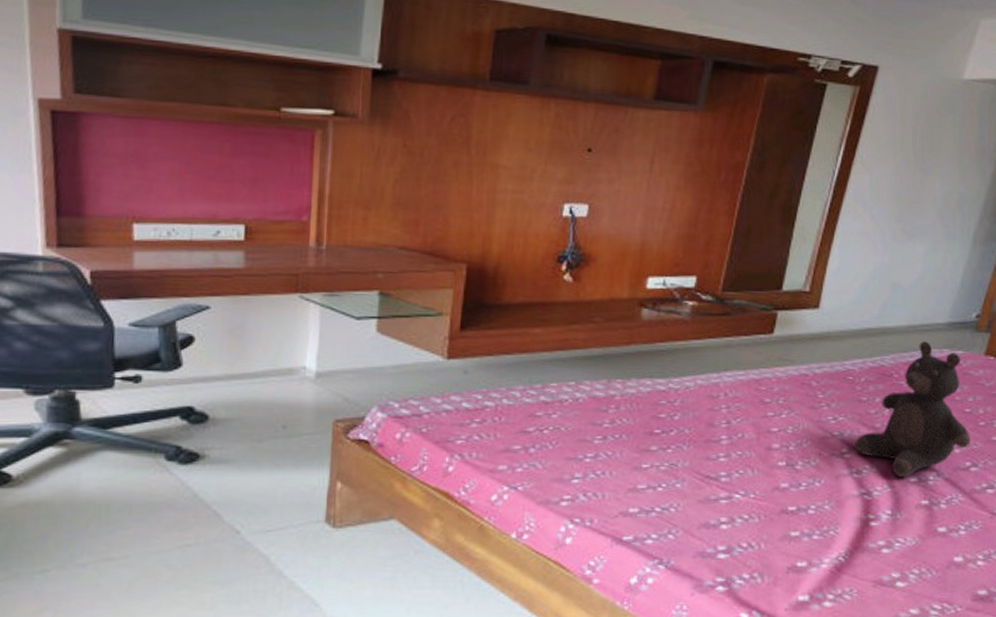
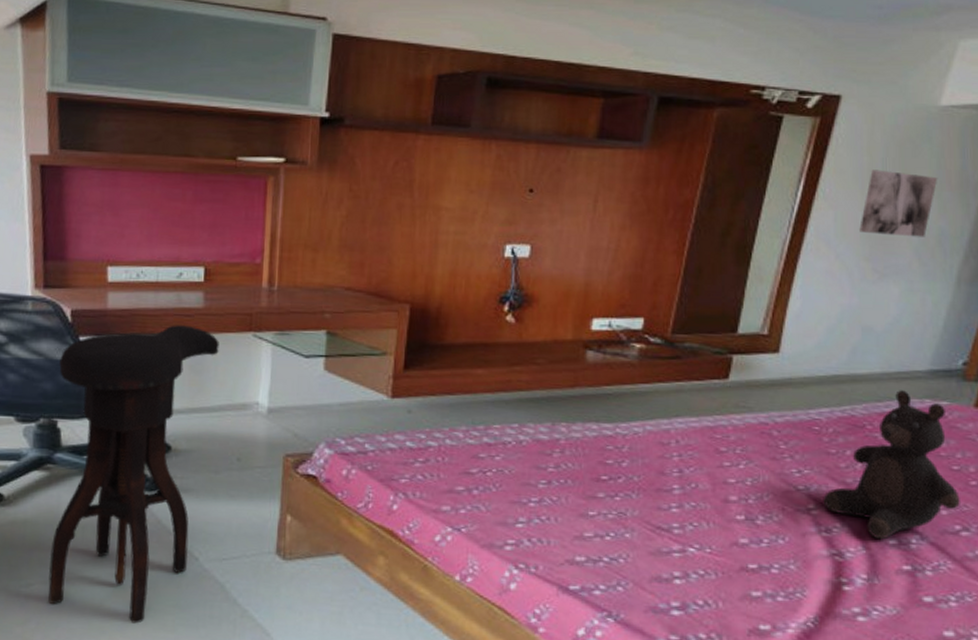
stool: none [67,286,262,604] -> present [48,325,219,624]
wall art: none [892,137,960,201] -> present [859,169,938,237]

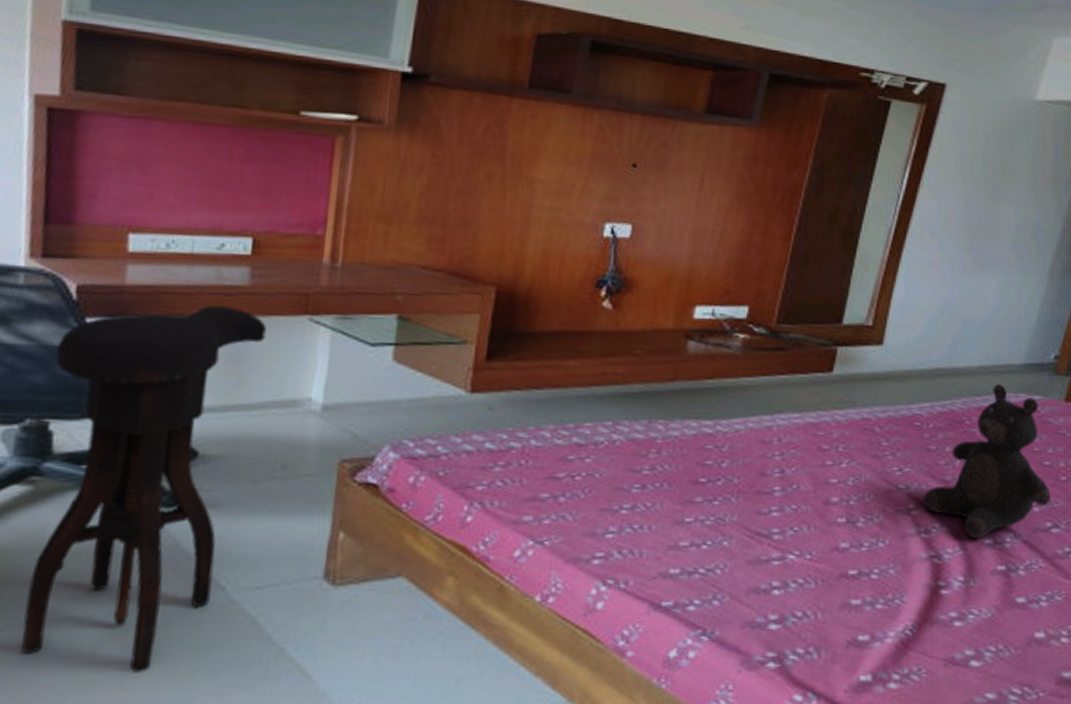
wall art: present [859,169,938,237] -> none [961,160,1034,230]

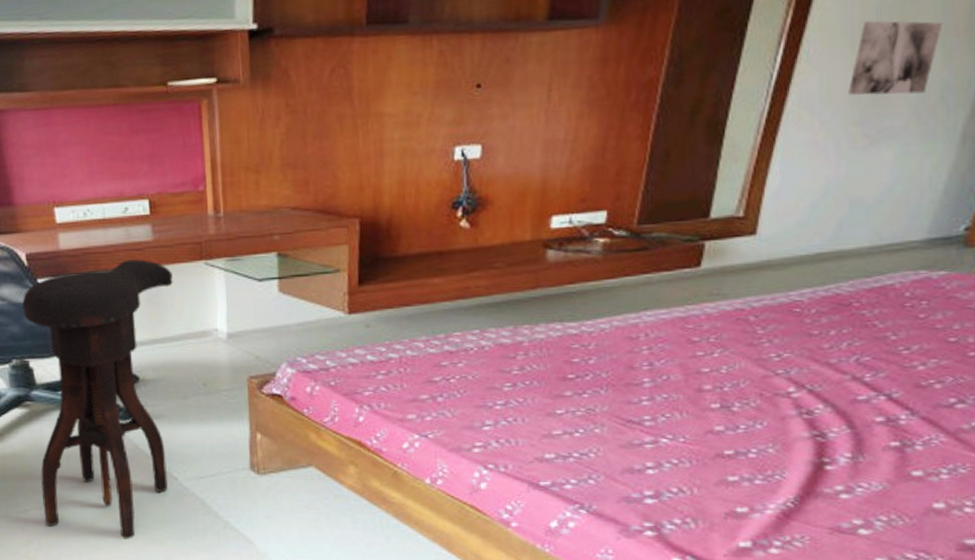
teddy bear: present [923,384,1051,540] -> none [804,263,956,418]
wall art: none [961,160,1034,230] -> present [848,20,943,96]

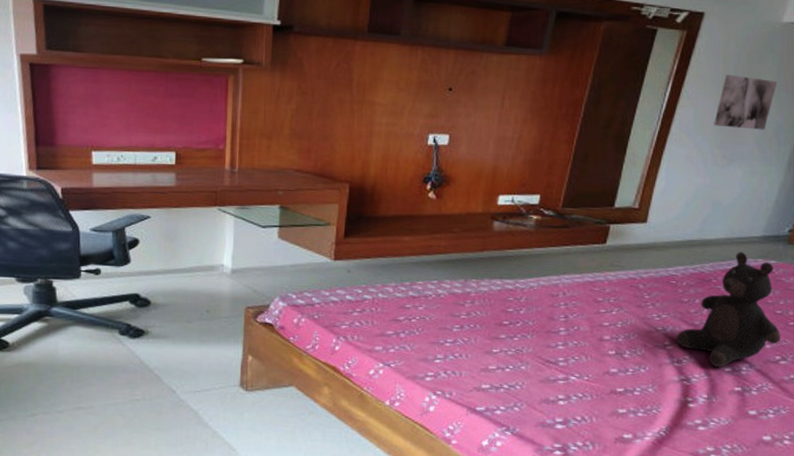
stool: present [22,259,173,539] -> none [49,201,190,444]
teddy bear: none [804,263,956,418] -> present [676,252,781,368]

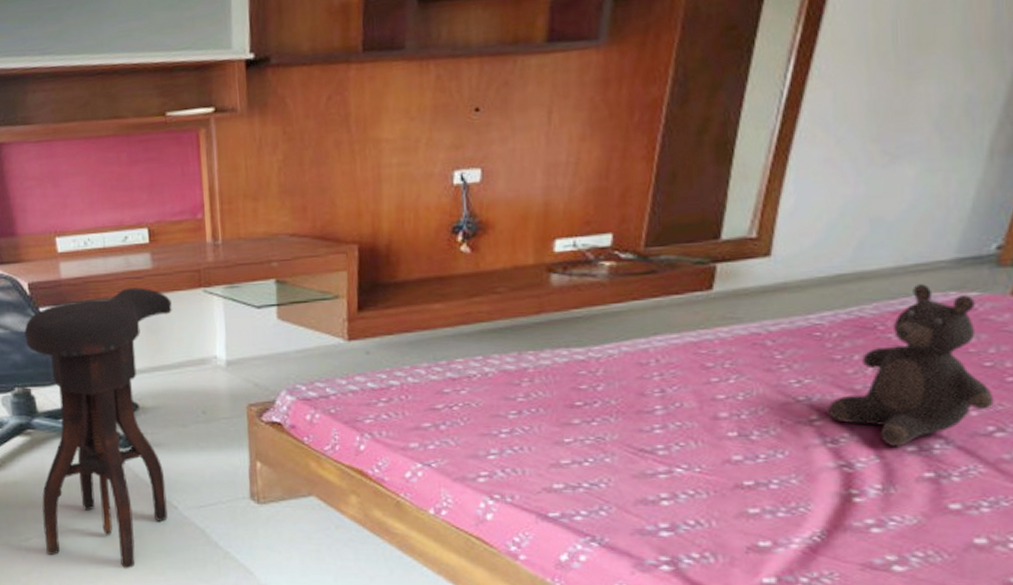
stool: none [49,201,190,444] -> present [24,287,172,569]
wall art: present [714,74,778,130] -> none [864,33,964,111]

